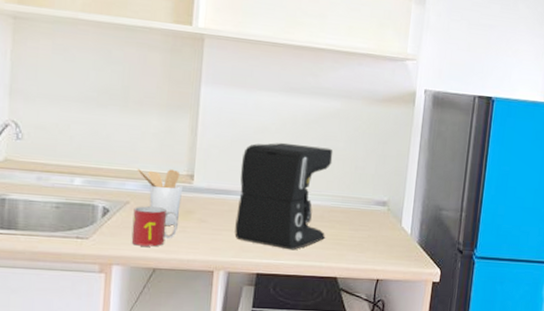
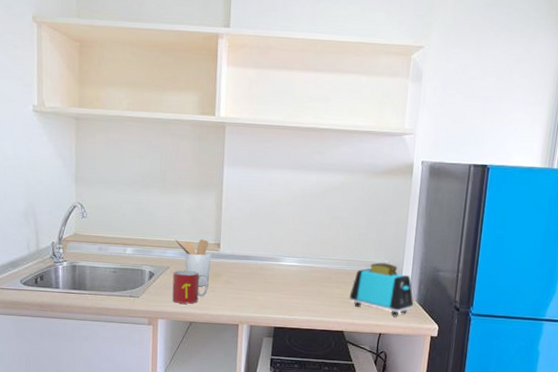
coffee maker: present [234,142,333,251] -> none [255,213,339,308]
toaster: none [344,199,415,261] -> present [349,262,414,317]

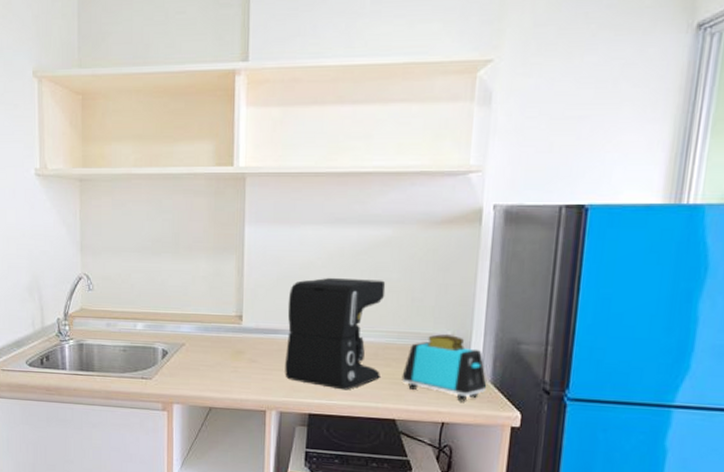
mug: present [172,270,209,304] -> none [188,347,230,387]
utensil holder: present [174,238,211,286] -> none [190,311,232,366]
coffee maker: none [255,213,339,308] -> present [285,277,386,391]

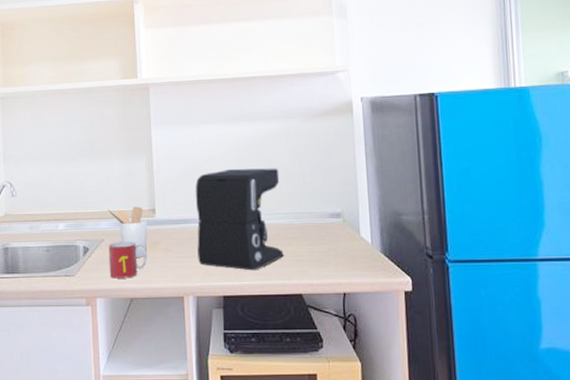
mug: none [188,347,230,387] -> present [108,242,147,279]
utensil holder: none [190,311,232,366] -> present [107,206,147,257]
toaster: present [402,334,487,402] -> none [303,212,378,272]

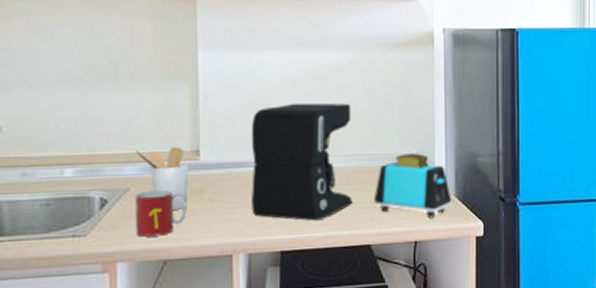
toaster: none [303,212,378,272] -> present [373,153,452,219]

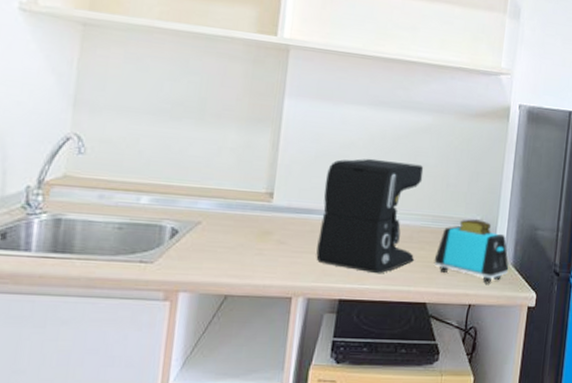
utensil holder: present [134,147,188,210] -> none [211,185,261,248]
mug: present [135,190,187,237] -> none [201,226,255,271]

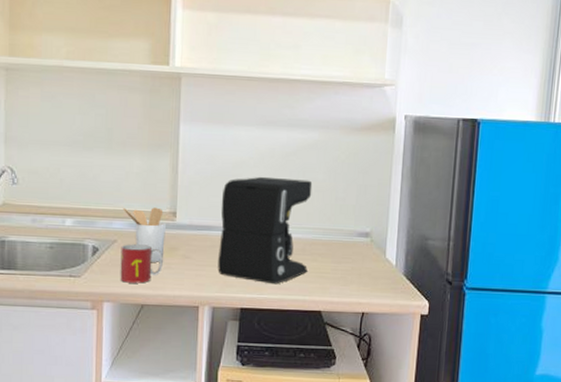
mug: none [201,226,255,271] -> present [120,244,163,284]
utensil holder: none [211,185,261,248] -> present [122,207,166,262]
toaster: present [434,219,509,284] -> none [327,231,401,293]

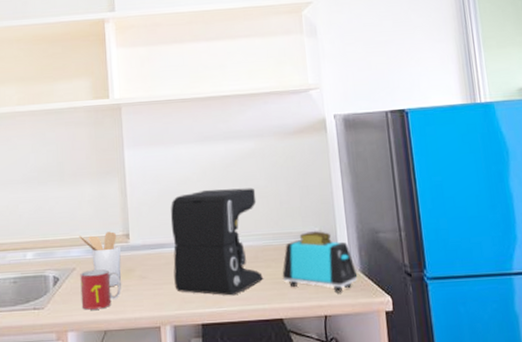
toaster: none [327,231,401,293] -> present [282,231,358,293]

